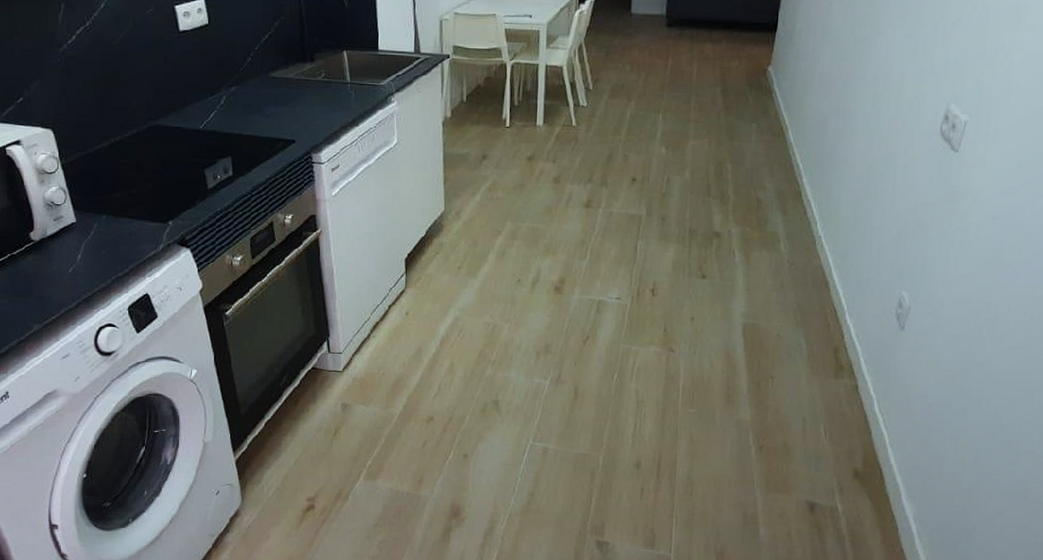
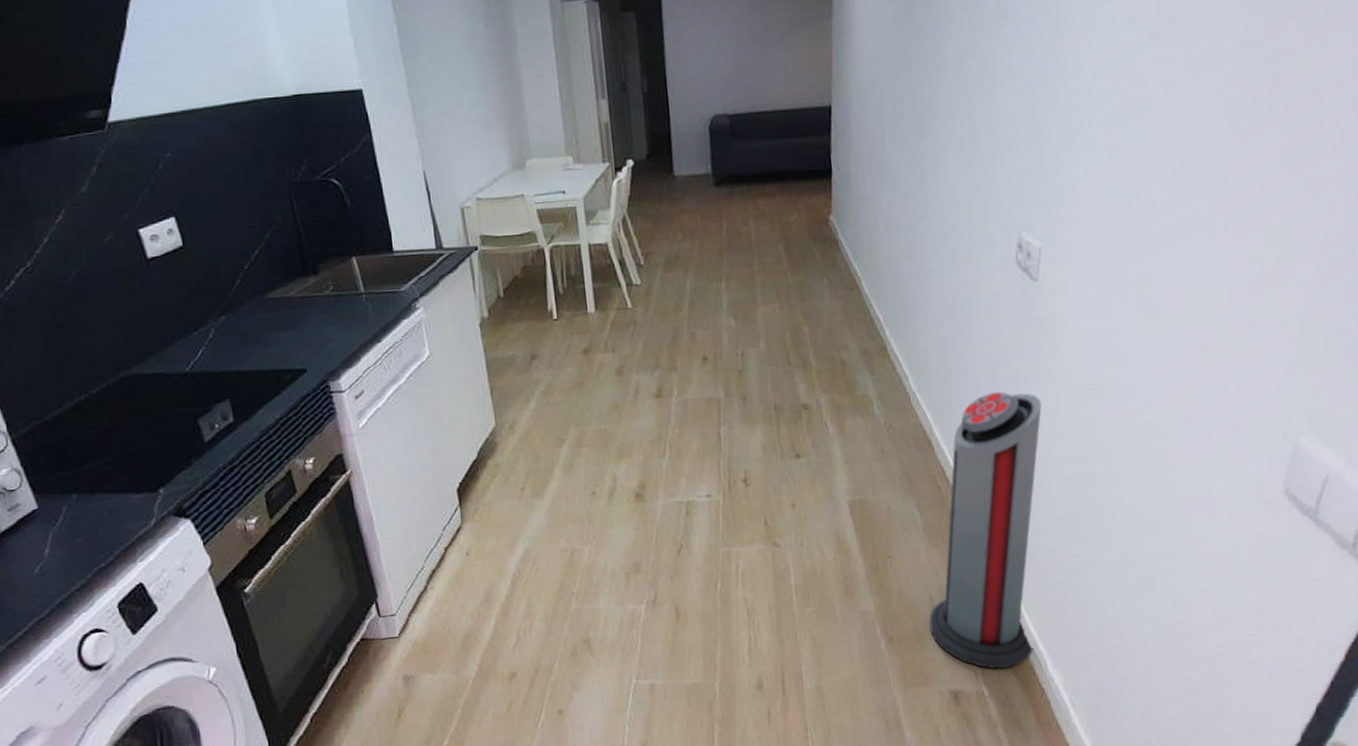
air purifier: none [798,248,941,491] -> present [929,392,1042,669]

